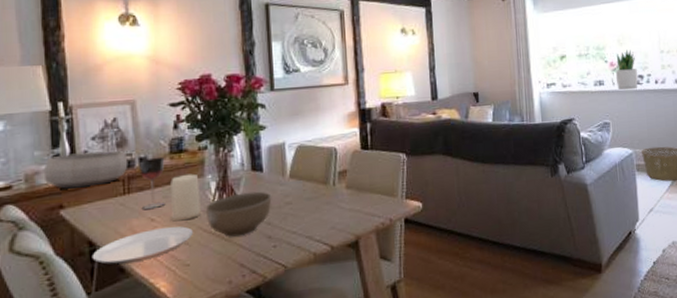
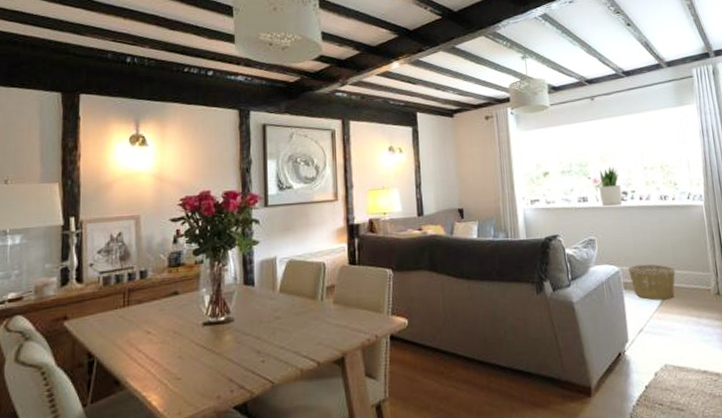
decorative bowl: present [43,150,128,190] -> none [51,263,130,301]
plate: present [92,226,193,265] -> none [90,339,186,377]
wineglass: present [139,156,166,210] -> none [139,270,163,323]
candle: present [170,173,201,222] -> none [166,287,194,335]
bowl: present [205,191,272,237] -> none [198,305,262,351]

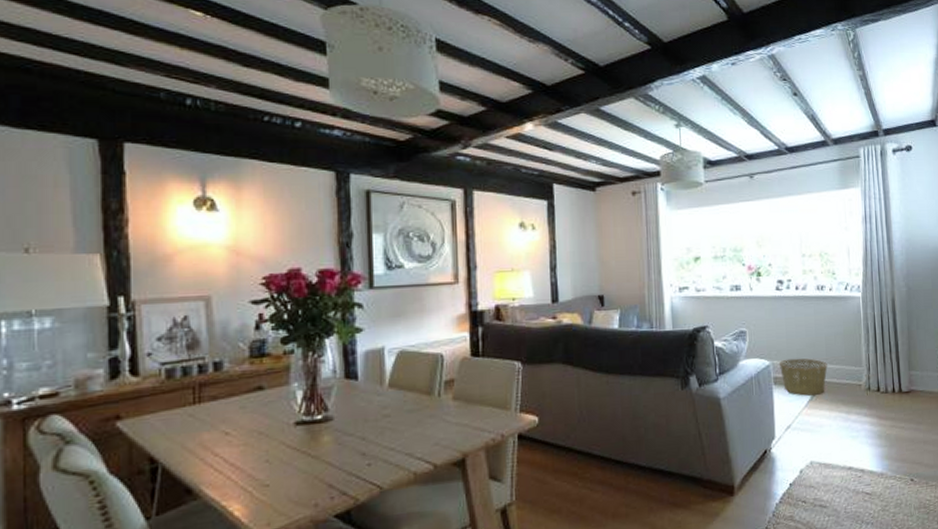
planter: present [599,166,623,207] -> none [754,252,777,297]

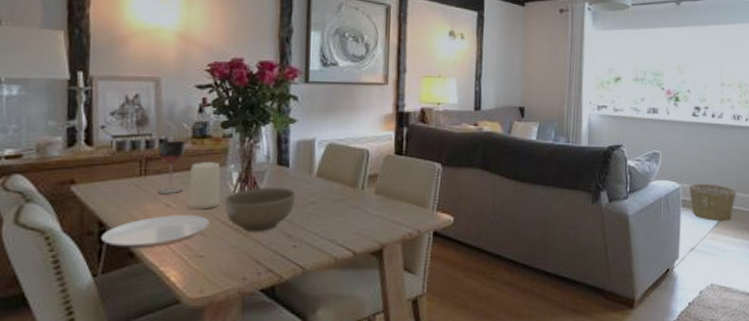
plate: none [153,441,274,485] -> present [101,214,210,249]
wineglass: none [213,361,244,422] -> present [158,140,187,195]
candle: none [249,381,284,436] -> present [187,161,221,210]
bowl: none [289,402,368,454] -> present [224,187,296,232]

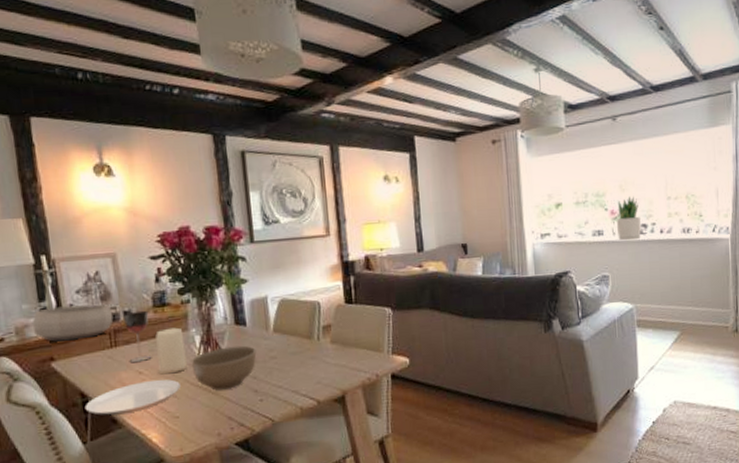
decorative bowl: none [56,126,148,165] -> present [32,304,114,342]
planter: none [671,78,694,121] -> present [617,196,641,241]
basket: present [688,183,736,222] -> none [642,301,693,338]

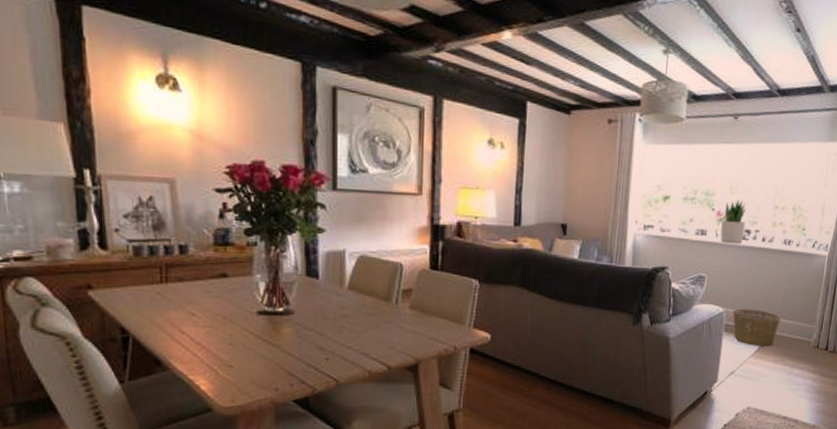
decorative bowl: present [32,304,114,342] -> none [68,229,166,270]
plate: present [84,379,180,416] -> none [124,323,238,357]
wineglass: present [123,310,152,363] -> none [179,246,208,303]
candle: present [155,327,187,375] -> none [213,270,247,320]
bowl: present [191,345,257,391] -> none [252,298,327,344]
basket: none [642,301,693,338] -> present [732,308,781,347]

